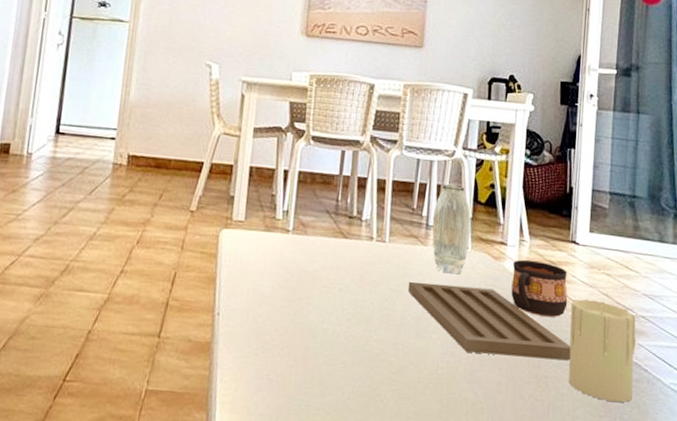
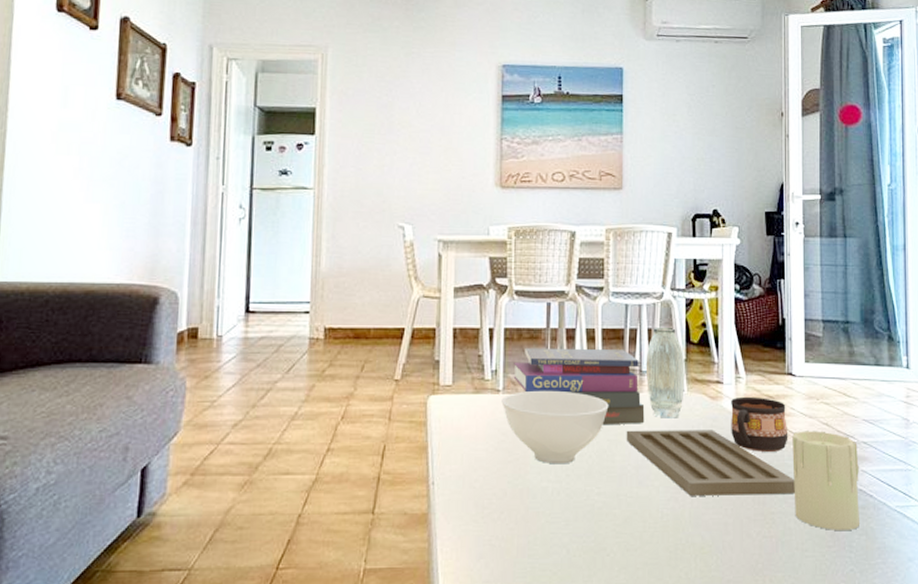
bowl: none [290,233,394,309] -> present [501,390,609,465]
books: none [303,191,429,277] -> present [513,347,645,426]

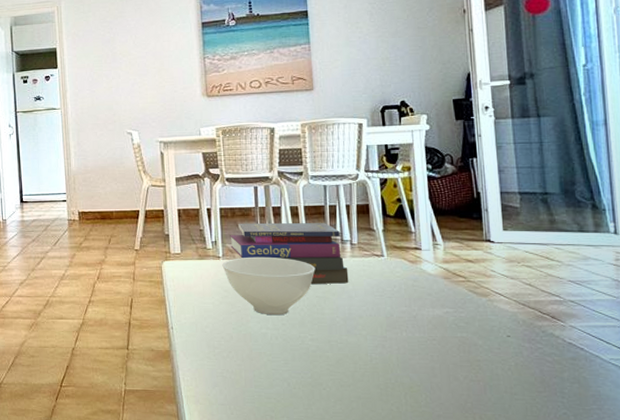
tray: present [626,430,795,496] -> none [332,288,500,345]
vase: present [645,328,685,418] -> none [346,204,385,279]
cup: present [731,396,788,452] -> none [430,260,491,308]
candle: present [792,431,859,530] -> none [494,290,571,378]

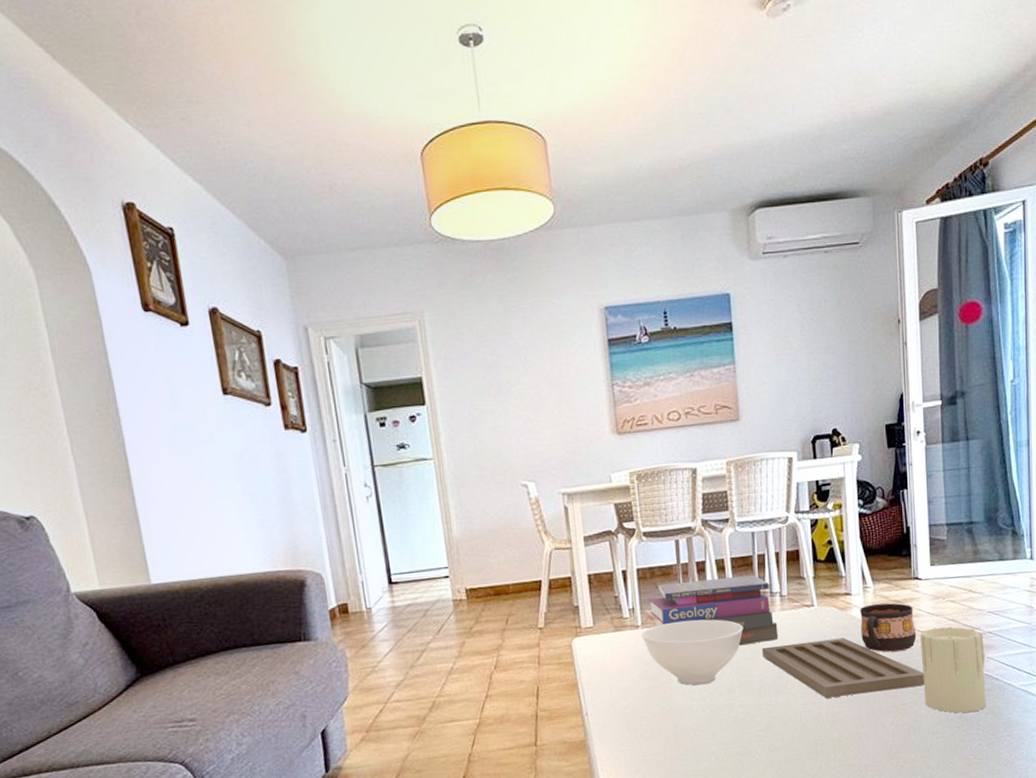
tray: none [332,288,500,345] -> present [761,637,924,698]
cup: none [430,260,491,308] -> present [860,603,917,653]
candle: none [494,290,571,378] -> present [920,626,986,713]

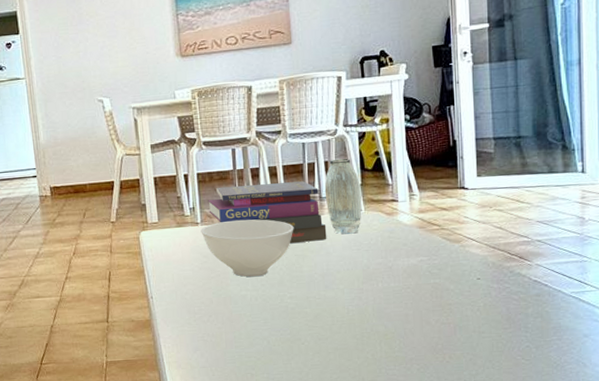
tray: present [761,637,924,698] -> none [311,240,471,295]
vase: none [775,549,815,633] -> present [324,159,362,234]
cup: present [860,603,917,653] -> none [406,210,463,256]
candle: present [920,626,986,713] -> none [467,233,534,315]

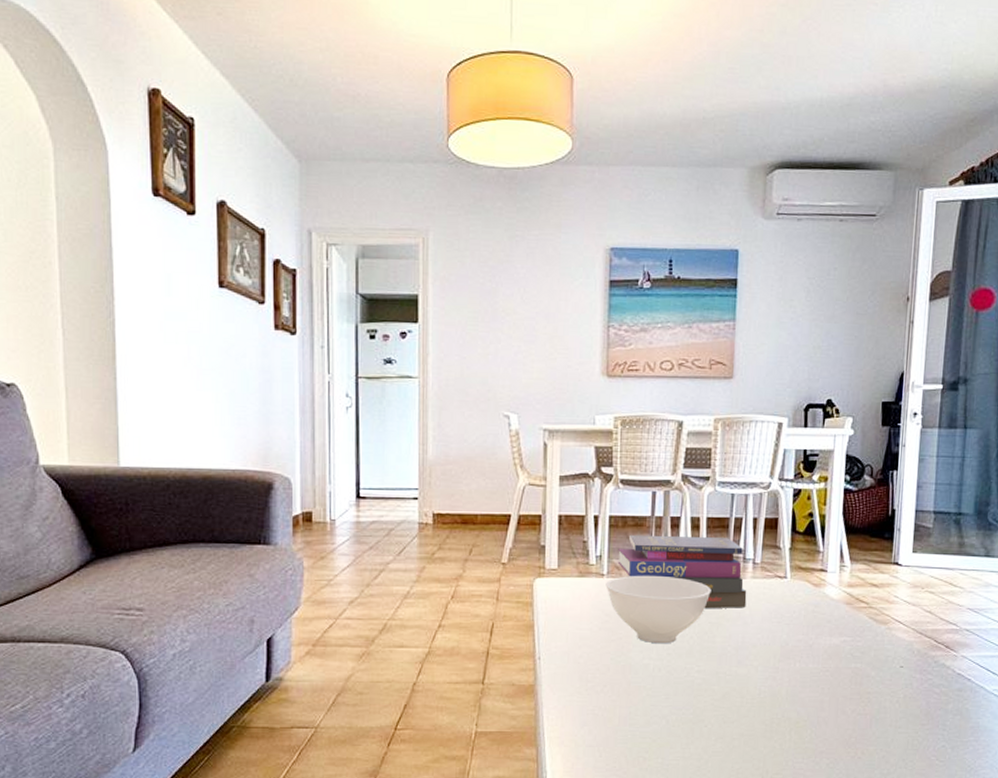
vase: present [324,159,362,234] -> none [749,517,789,604]

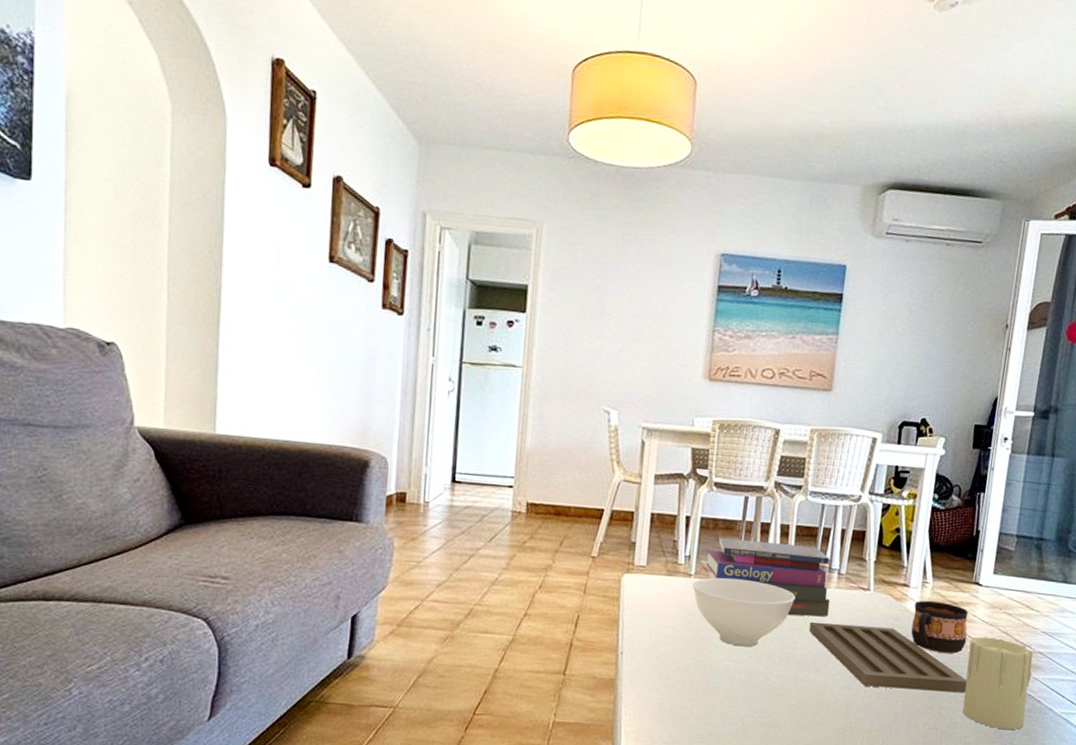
tray: none [727,613,893,677] -> present [808,621,967,693]
cup: none [832,584,890,637] -> present [911,600,969,654]
candle: none [891,618,960,710] -> present [962,636,1033,730]

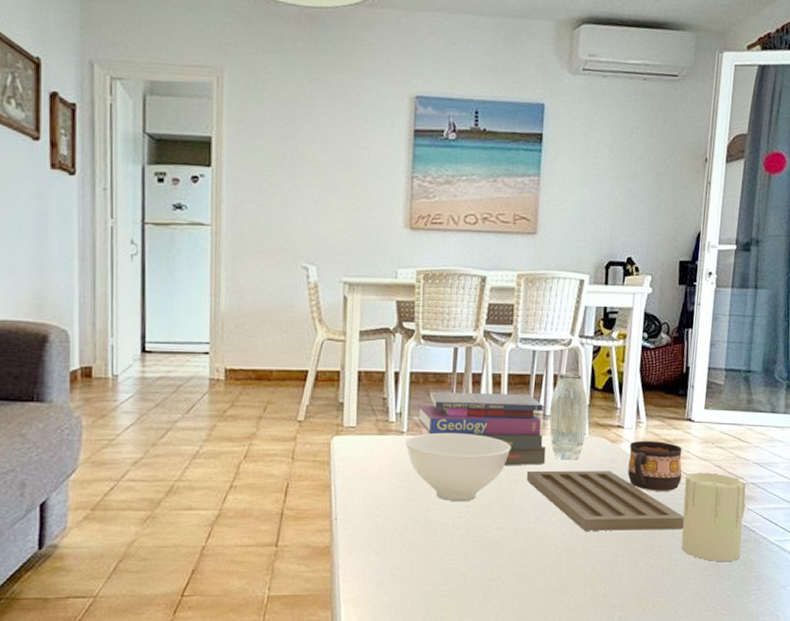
vase: none [834,529,875,615] -> present [549,374,588,460]

